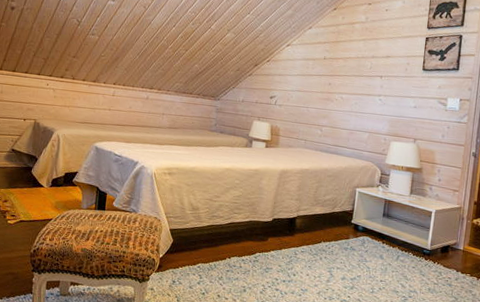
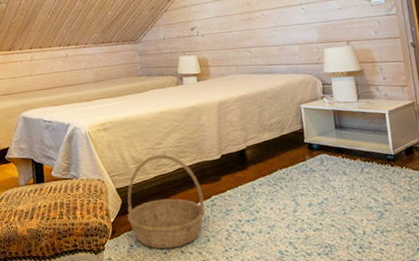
basket: none [175,206,249,292] -> present [127,154,206,249]

